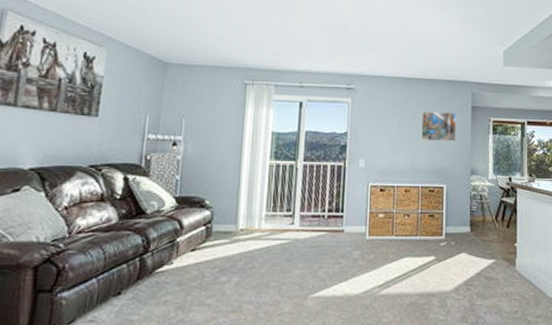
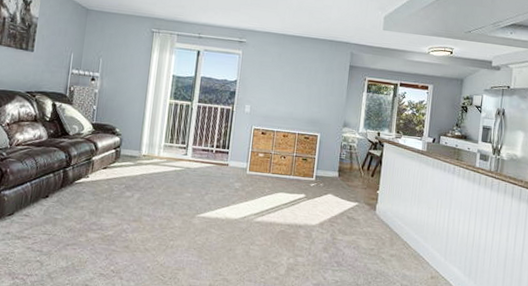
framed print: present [421,112,457,142] -> none [301,67,335,97]

